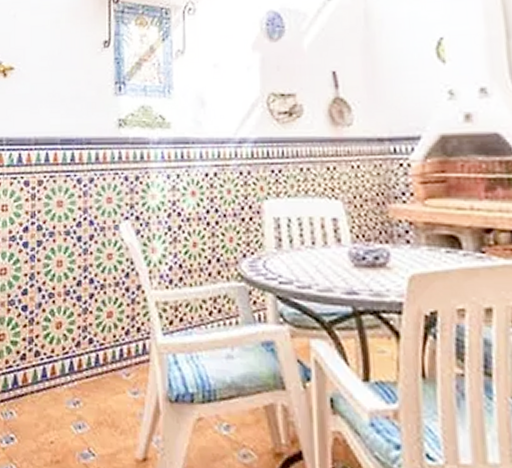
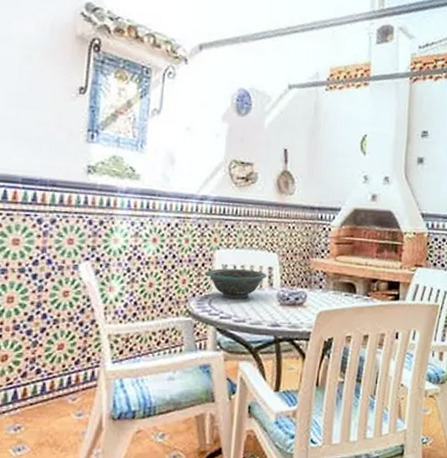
decorative bowl: none [255,222,331,260] -> present [206,268,267,300]

